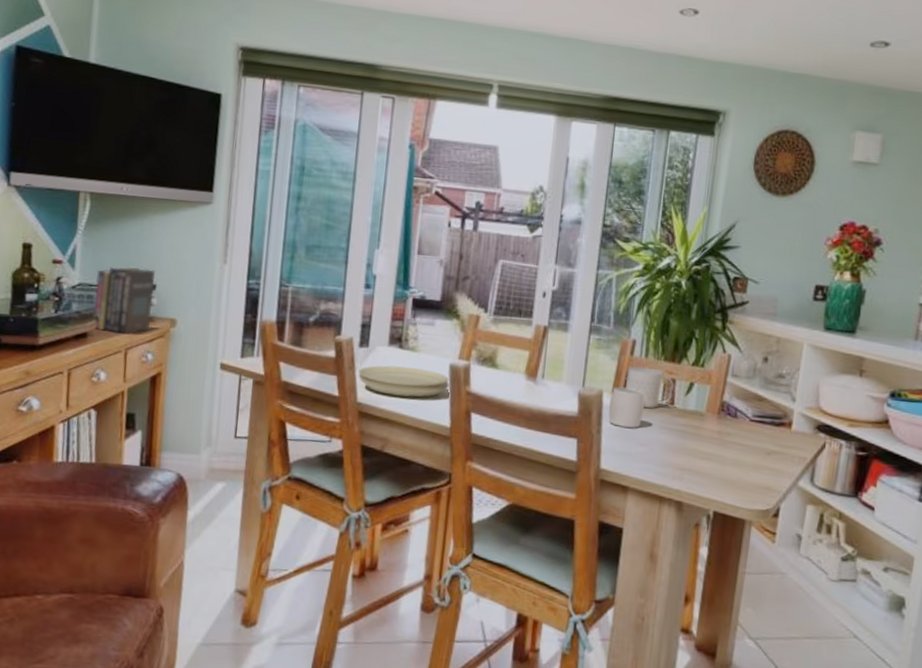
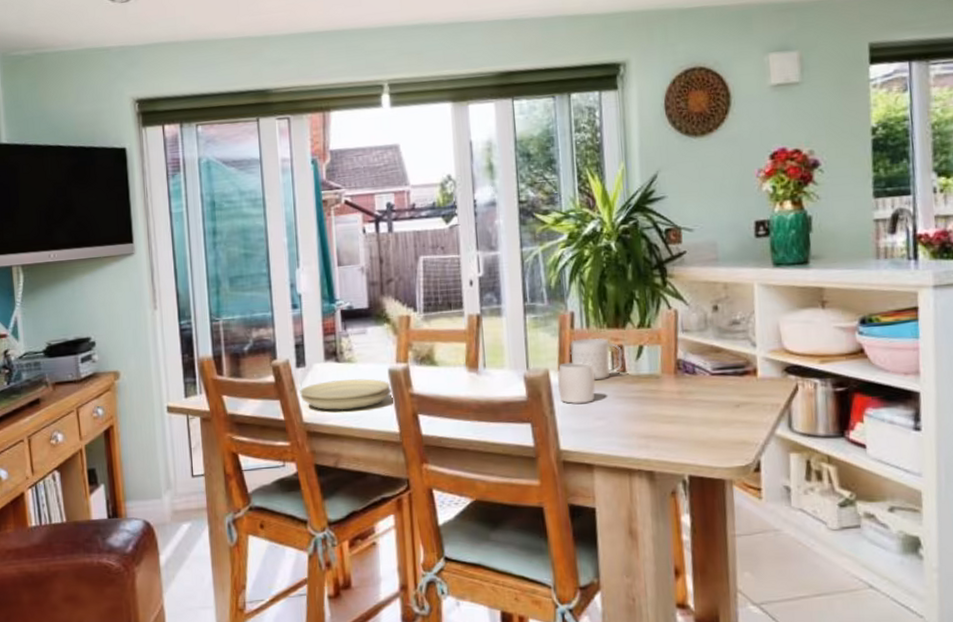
books: present [93,266,155,335] -> none [39,327,96,395]

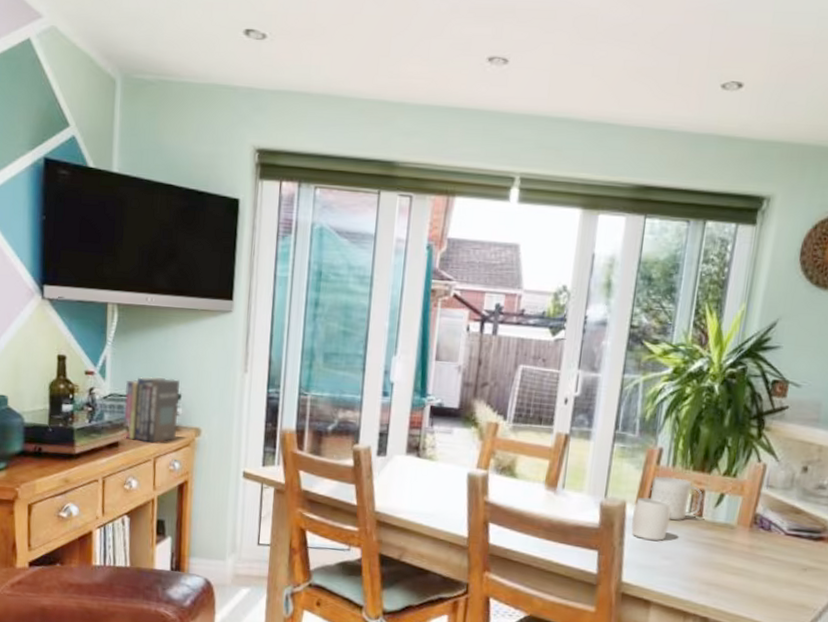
books: none [39,327,96,395] -> present [124,376,180,444]
plate: present [300,378,391,411] -> none [376,474,467,507]

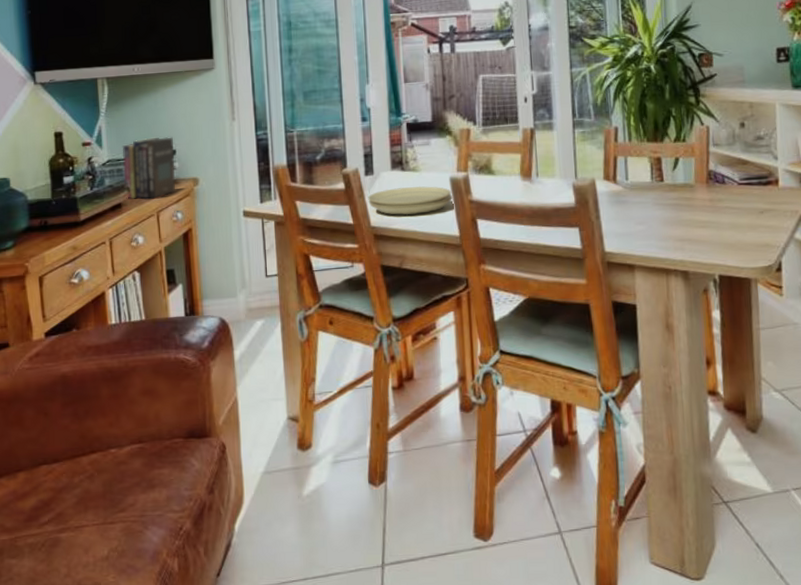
plate: none [376,474,467,507] -> present [368,186,452,215]
mug: present [631,497,671,541] -> none [602,172,637,210]
mug: present [651,475,704,521] -> none [614,150,661,189]

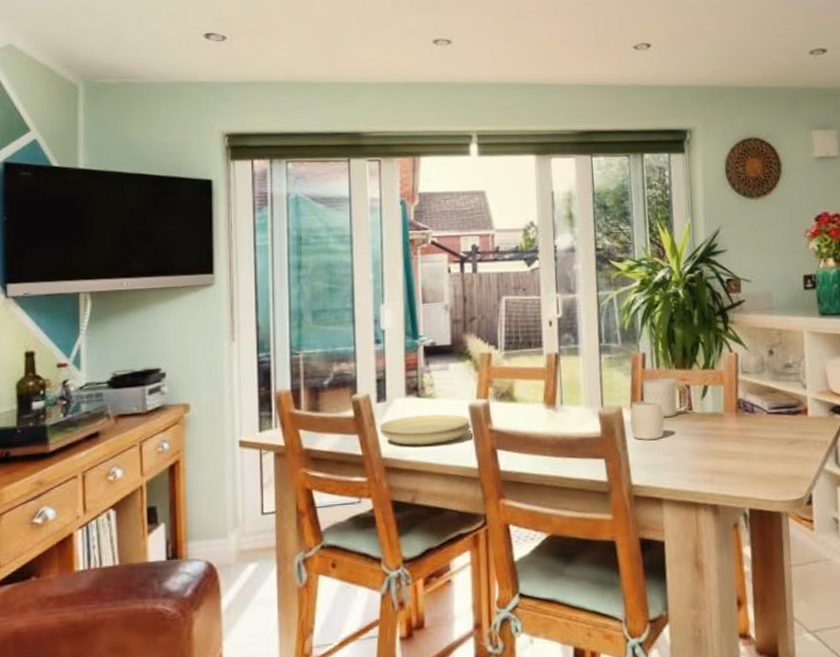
books: present [122,137,176,200] -> none [103,358,164,428]
mug: none [602,172,637,210] -> present [630,400,665,440]
mug: none [614,150,661,189] -> present [642,377,690,418]

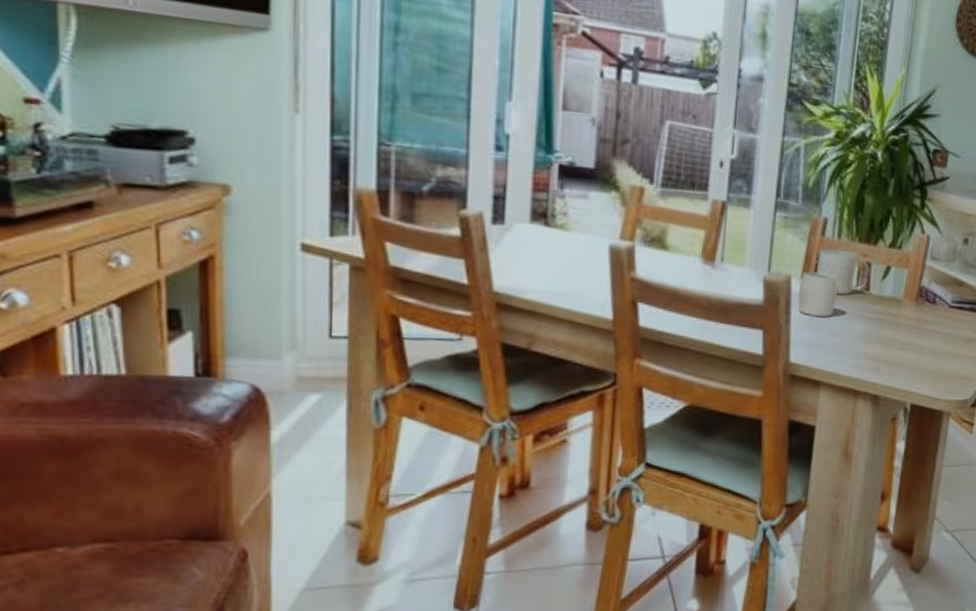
plate: present [379,413,471,446] -> none [492,246,610,285]

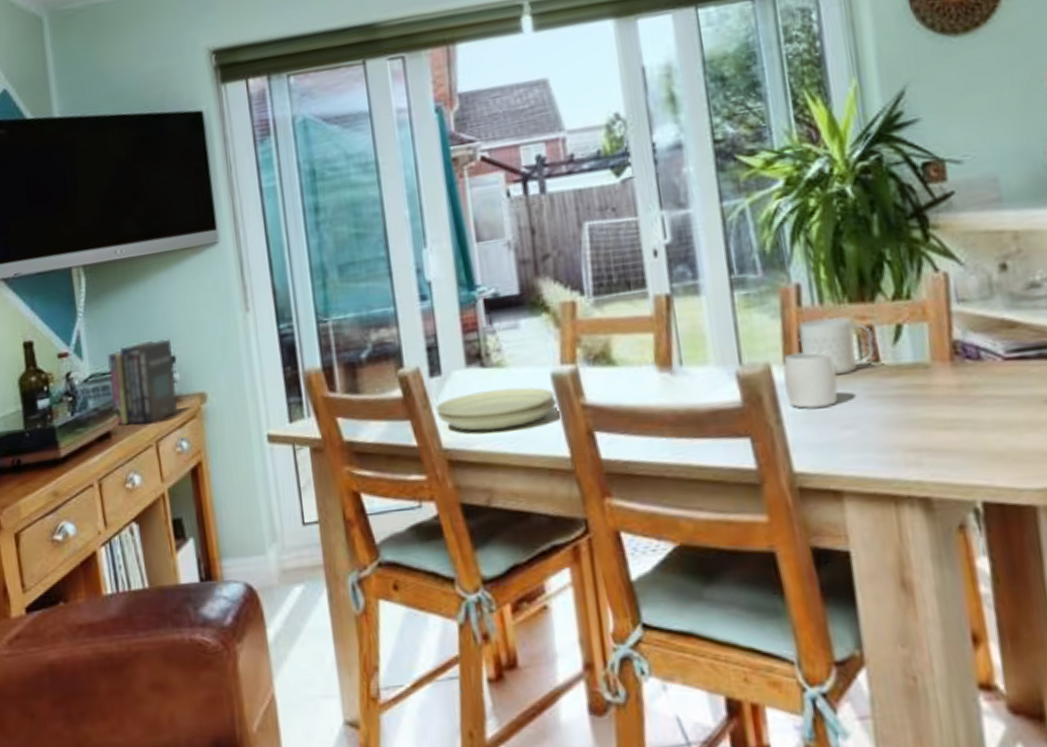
books: none [98,110,192,205] -> present [107,339,177,426]
plate: none [492,246,610,285] -> present [436,387,557,431]

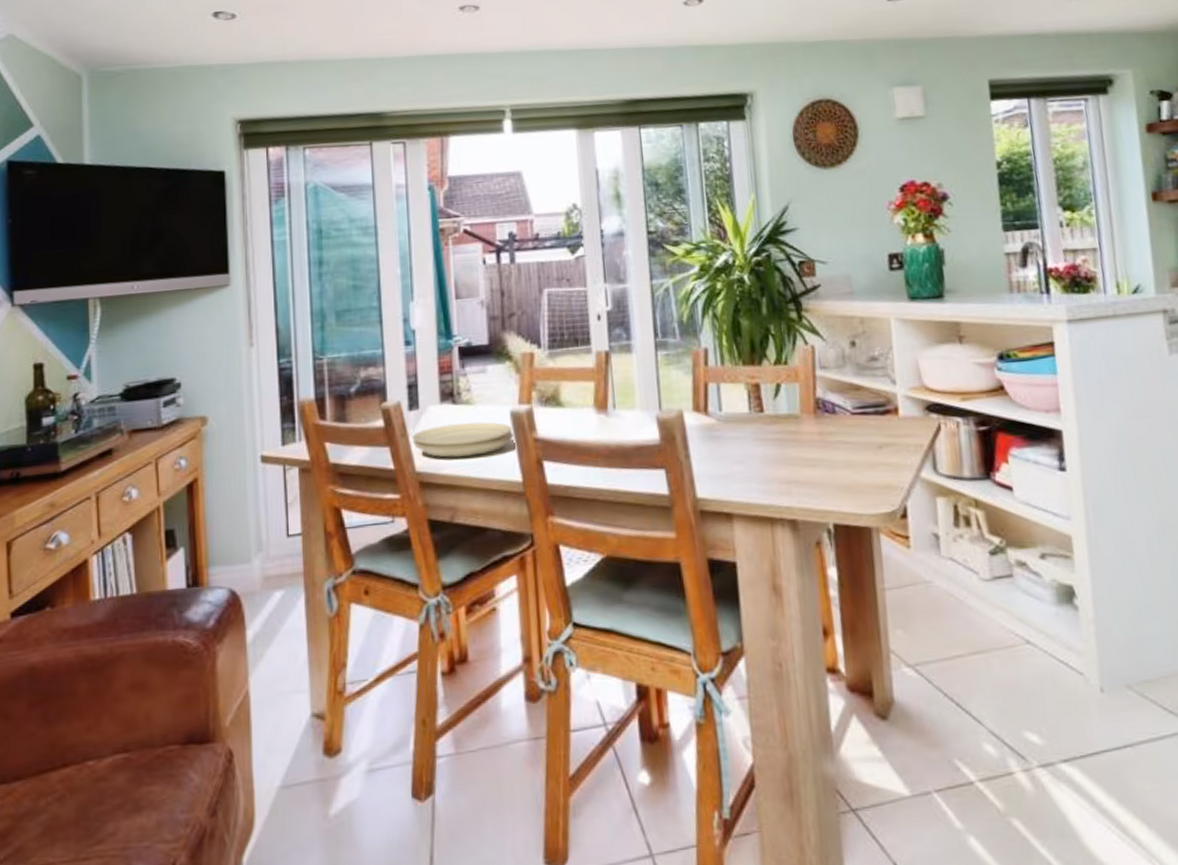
books: present [107,339,177,426] -> none [115,367,180,444]
mug: present [783,351,838,409] -> none [692,402,733,447]
mug: present [798,316,875,375] -> none [705,375,760,422]

